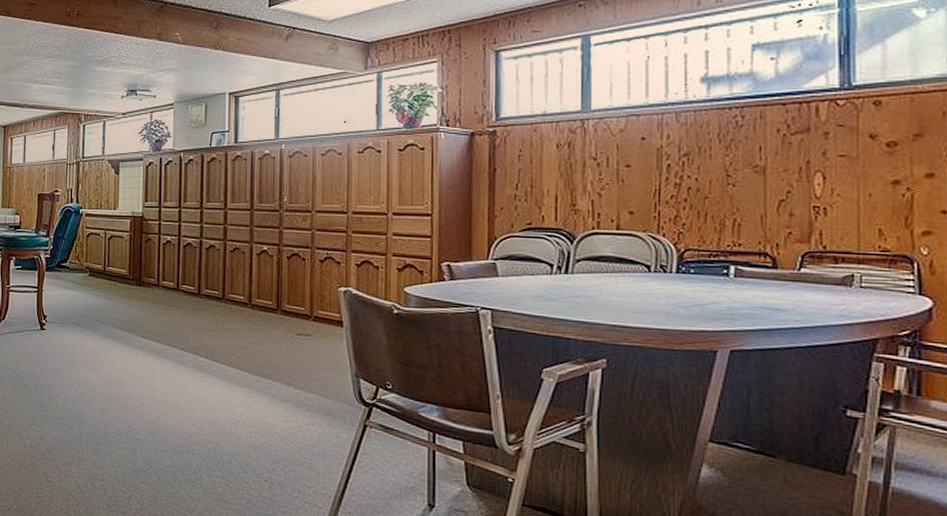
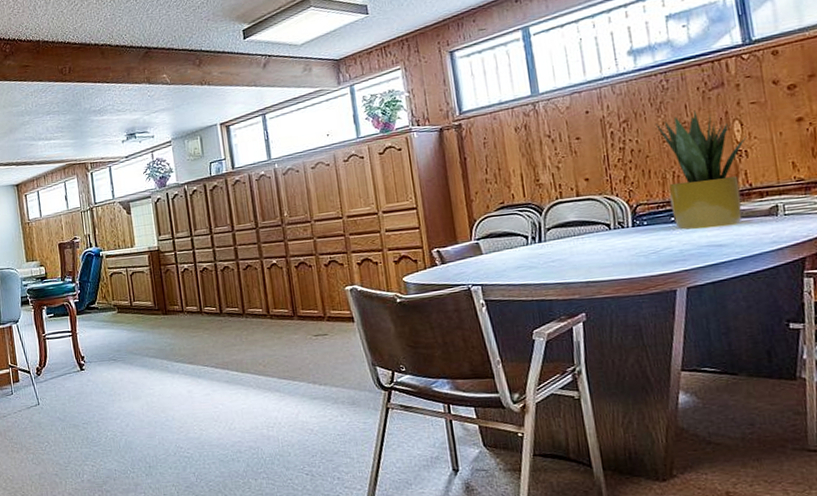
planter: none [720,154,829,290] -> present [655,110,747,230]

